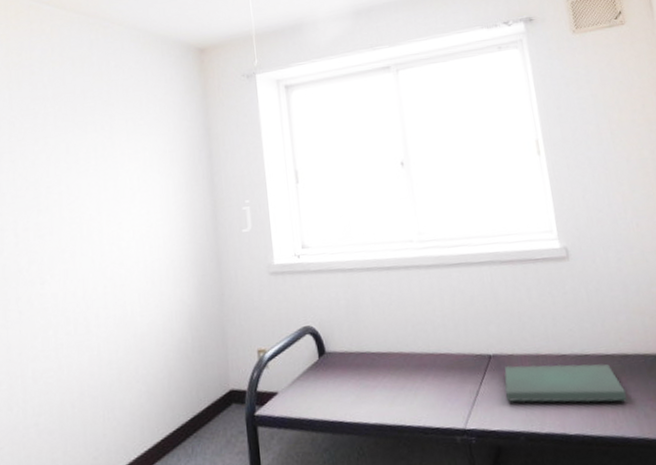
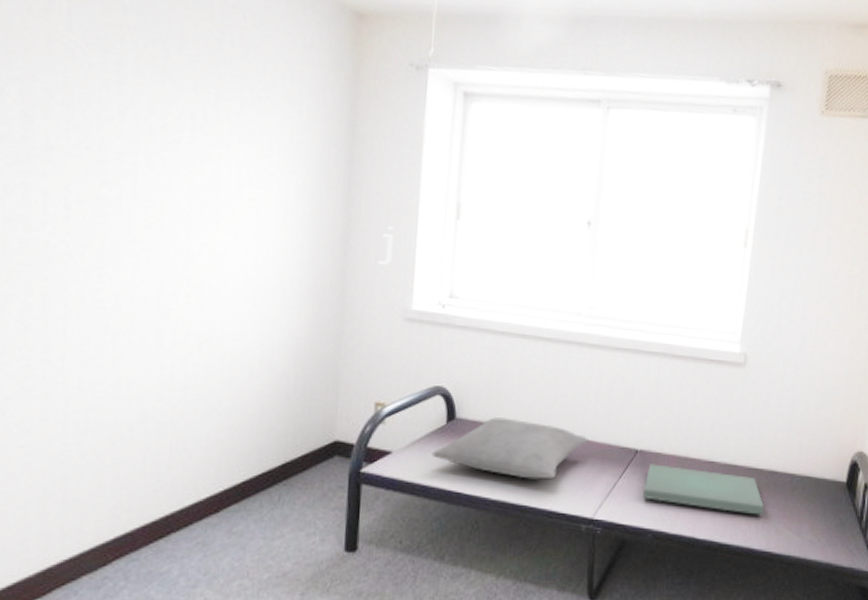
pillow: none [311,344,444,400] -> present [431,417,589,480]

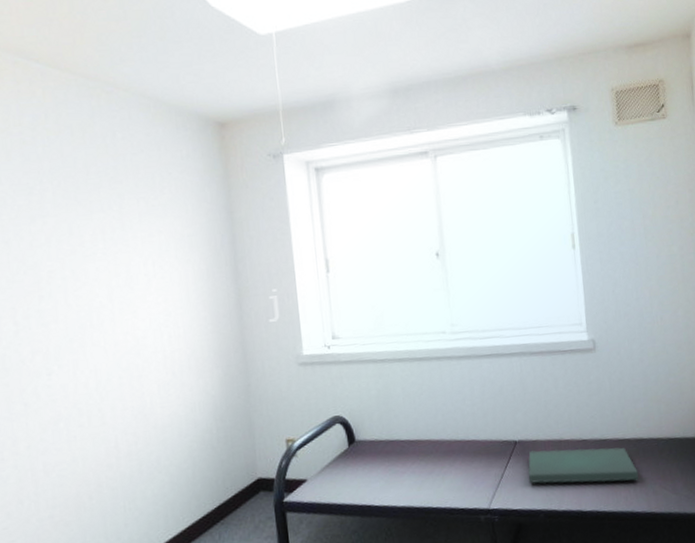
pillow: present [431,417,589,480] -> none [340,432,472,484]

